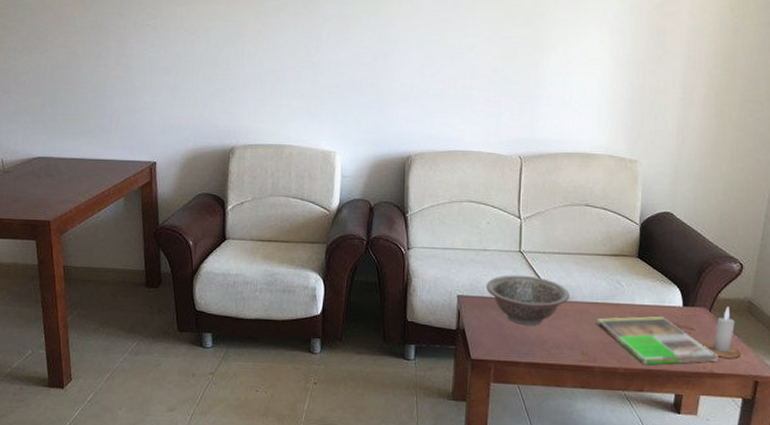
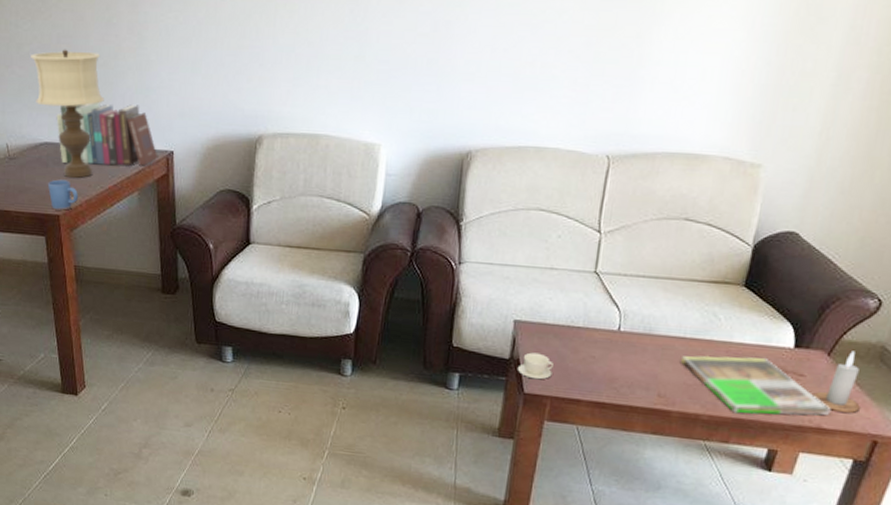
table lamp: none [27,78,94,187] -> present [31,49,104,178]
mug: none [39,189,69,216] -> present [47,179,79,211]
books: none [49,122,142,176] -> present [56,103,158,166]
teacup: none [463,323,493,345] -> present [517,352,554,379]
decorative bowl: present [486,275,570,325] -> none [549,299,652,360]

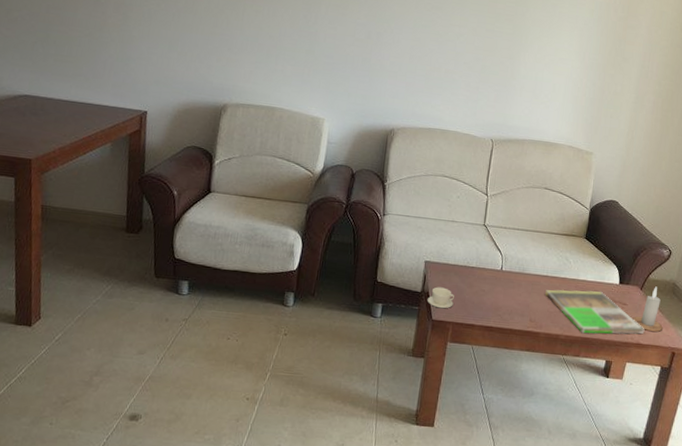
table lamp: present [31,49,104,178] -> none [19,18,87,128]
mug: present [47,179,79,211] -> none [22,127,53,156]
books: present [56,103,158,166] -> none [37,65,133,122]

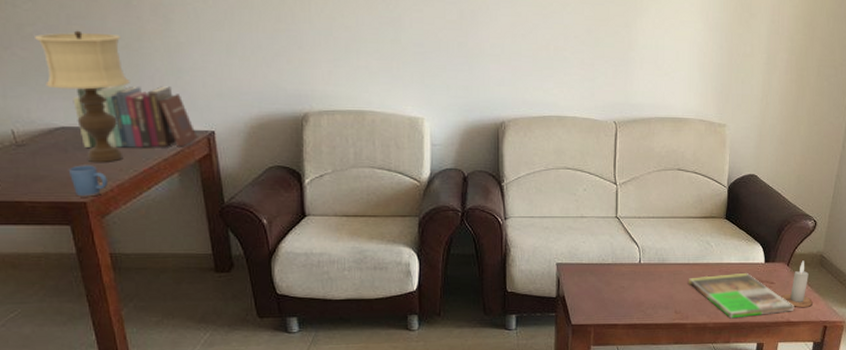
table lamp: none [19,18,87,128] -> present [35,30,130,162]
mug: none [22,127,53,156] -> present [68,165,109,197]
books: none [37,65,133,122] -> present [73,85,198,148]
teacup: present [427,287,454,308] -> none [563,289,592,311]

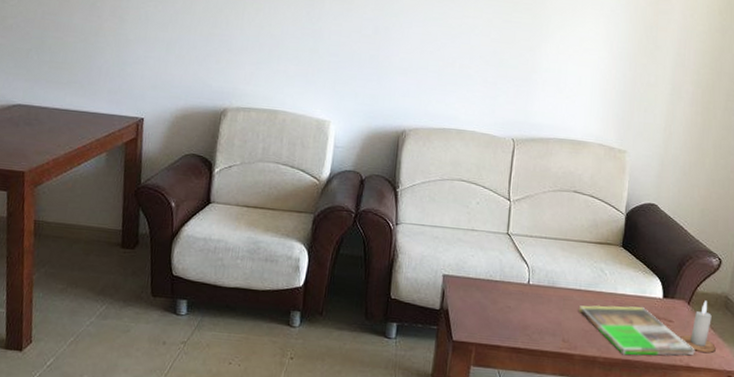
table lamp: present [35,30,130,162] -> none [14,24,82,138]
mug: present [68,165,109,197] -> none [15,138,47,168]
books: present [73,85,198,148] -> none [32,72,129,130]

